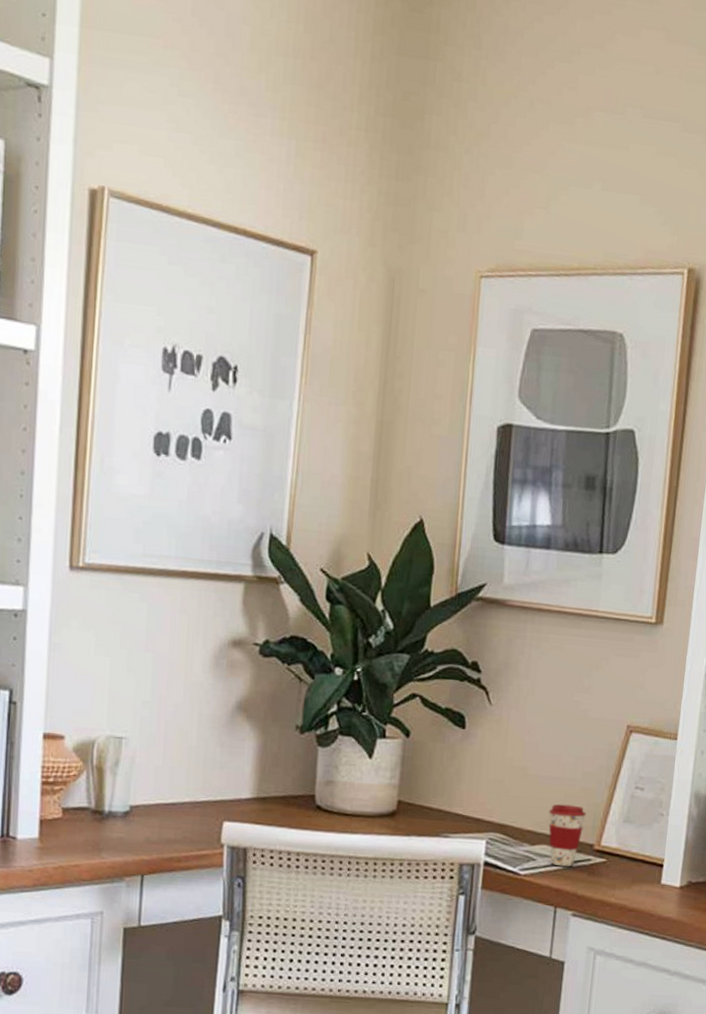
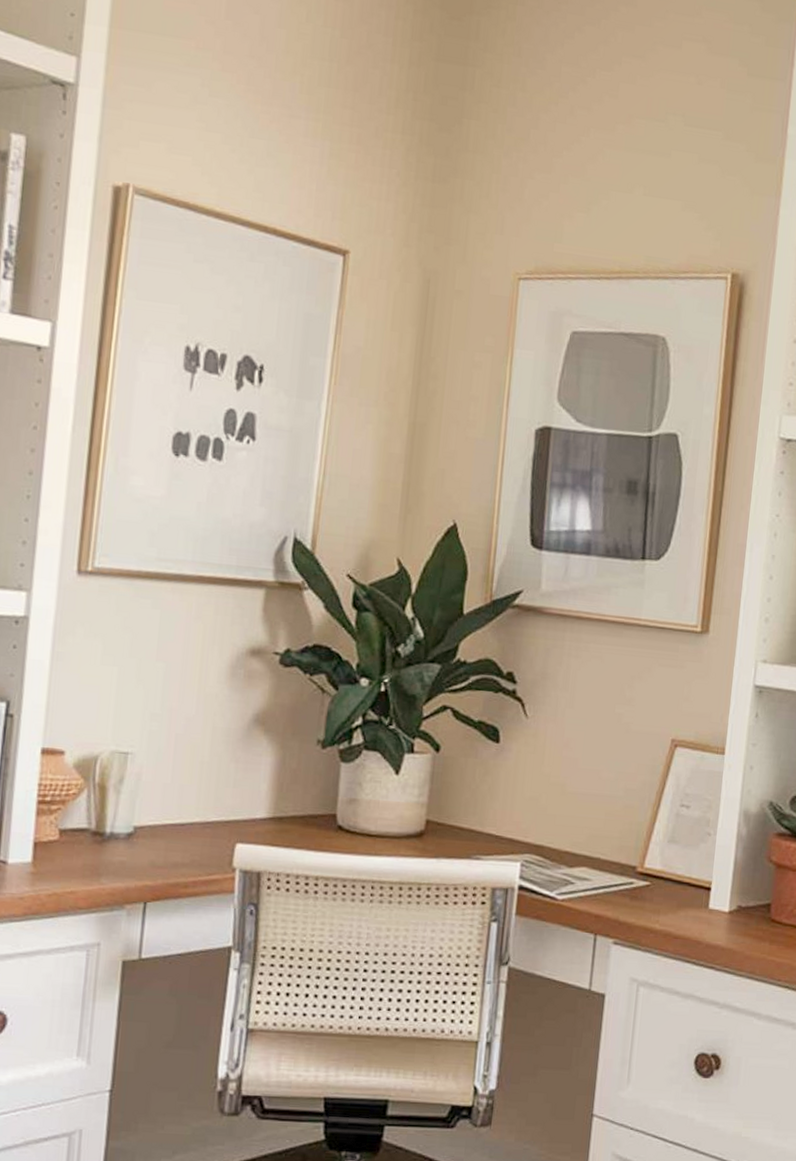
coffee cup: present [549,804,587,867] -> none [588,823,629,891]

